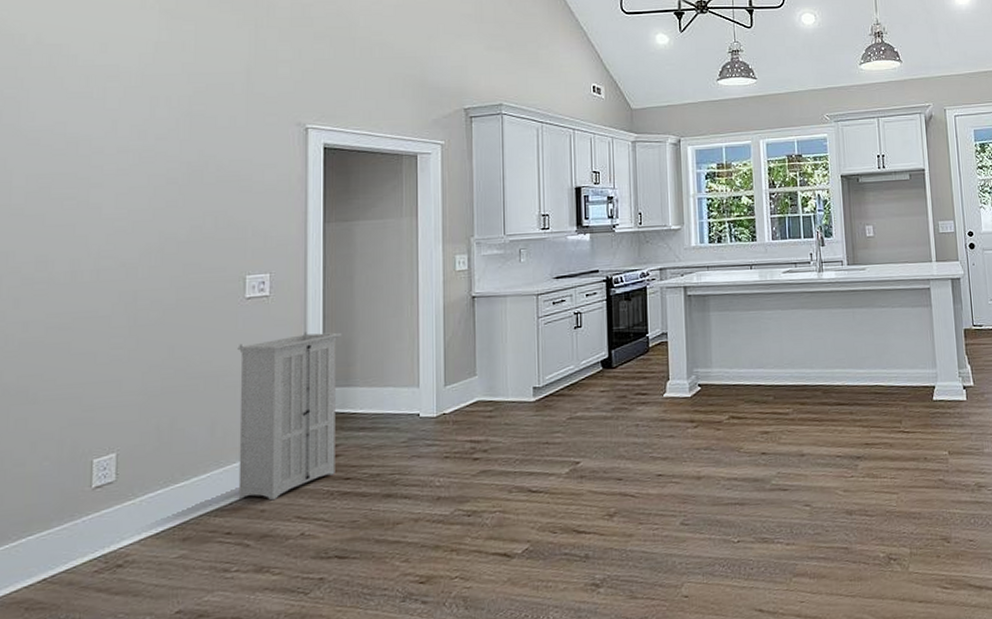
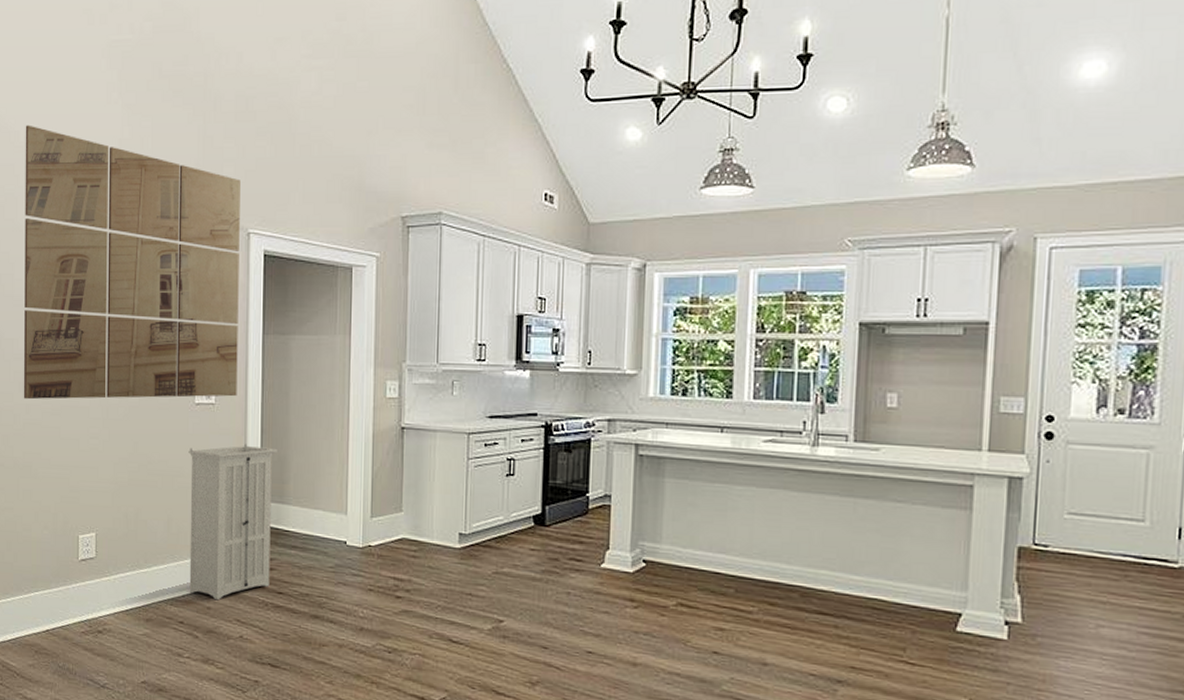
wall art: none [19,27,297,317] -> present [23,124,240,400]

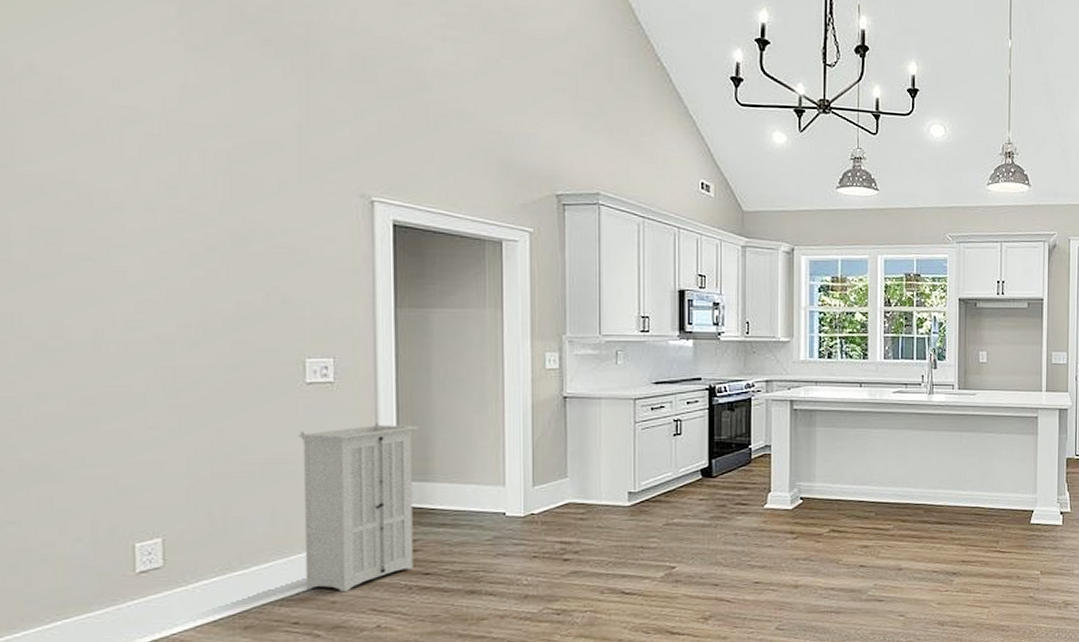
wall art: present [23,124,240,400] -> none [23,51,363,387]

